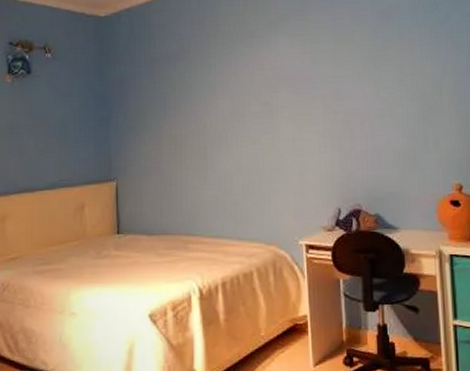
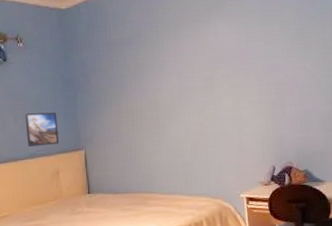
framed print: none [47,135,86,175] -> present [25,112,59,147]

